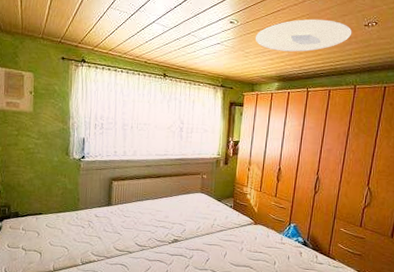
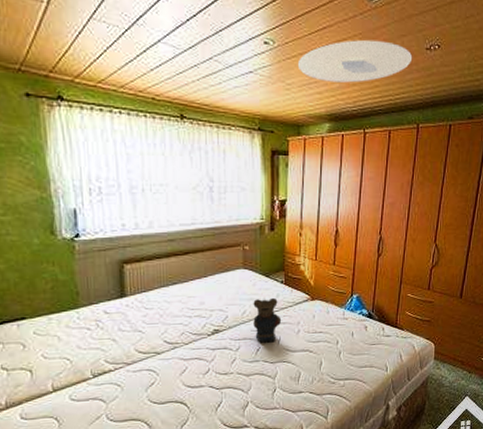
teddy bear: none [205,218,229,256] -> present [253,297,282,343]

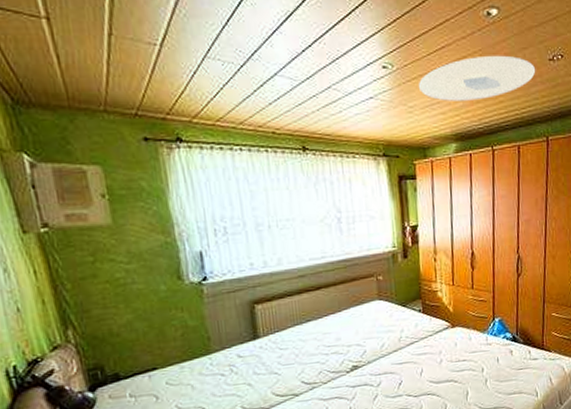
teddy bear: present [253,297,282,343] -> none [391,327,423,377]

